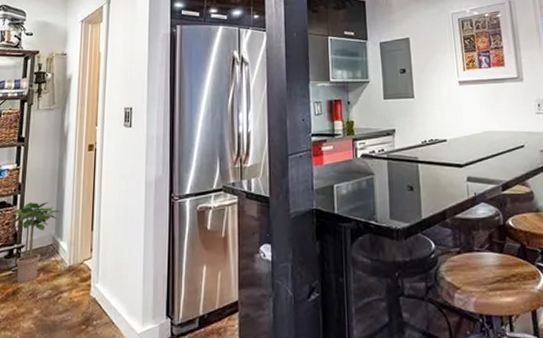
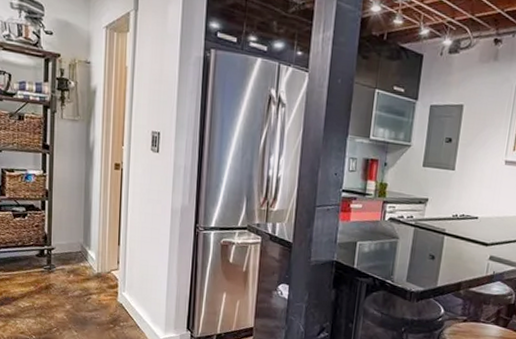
potted plant: present [9,202,61,283] -> none [38,209,88,281]

